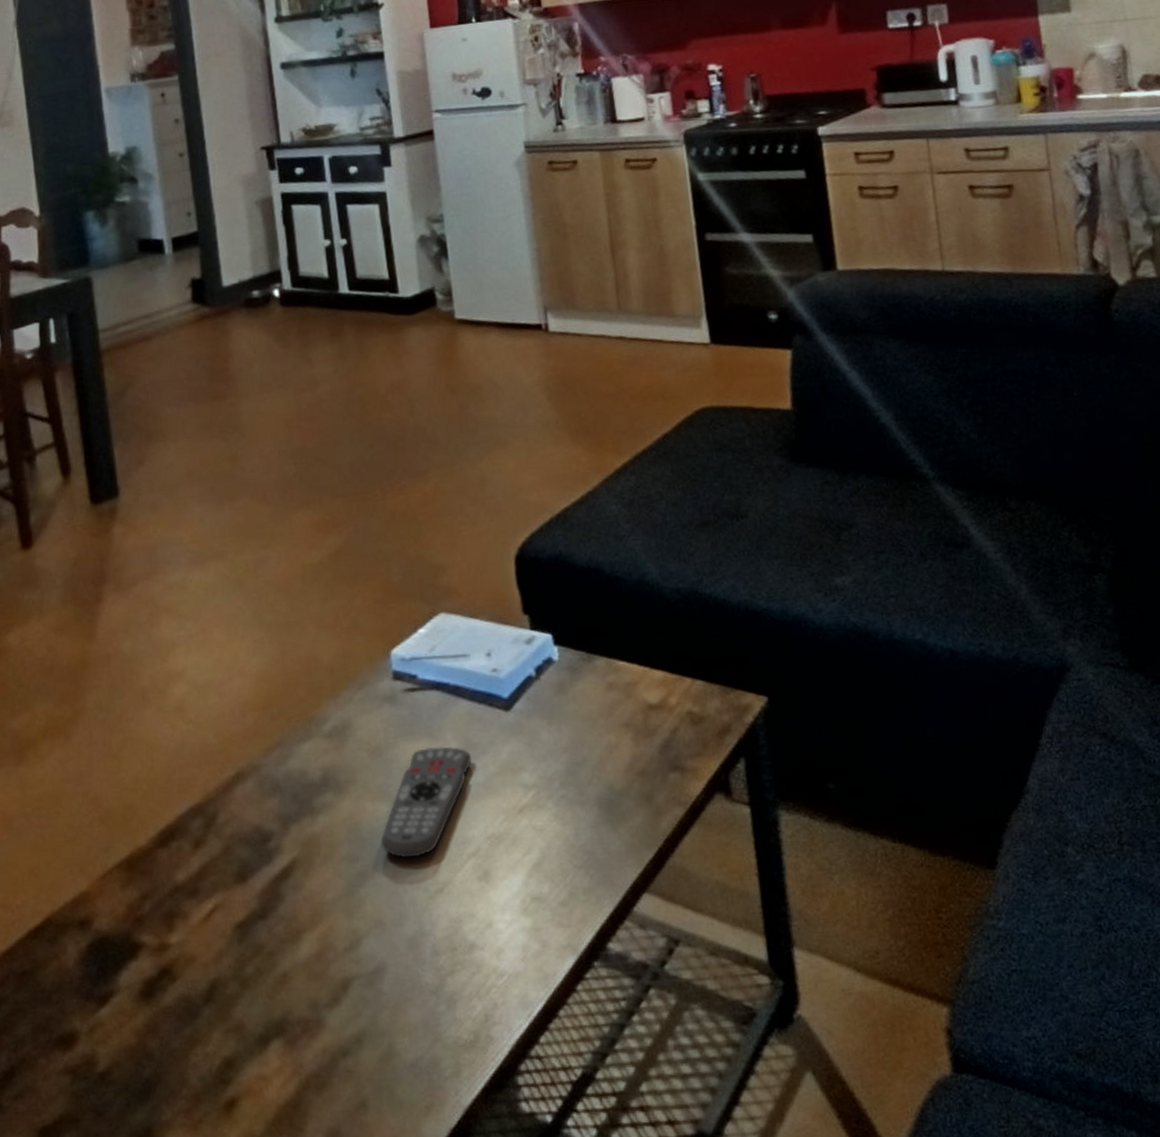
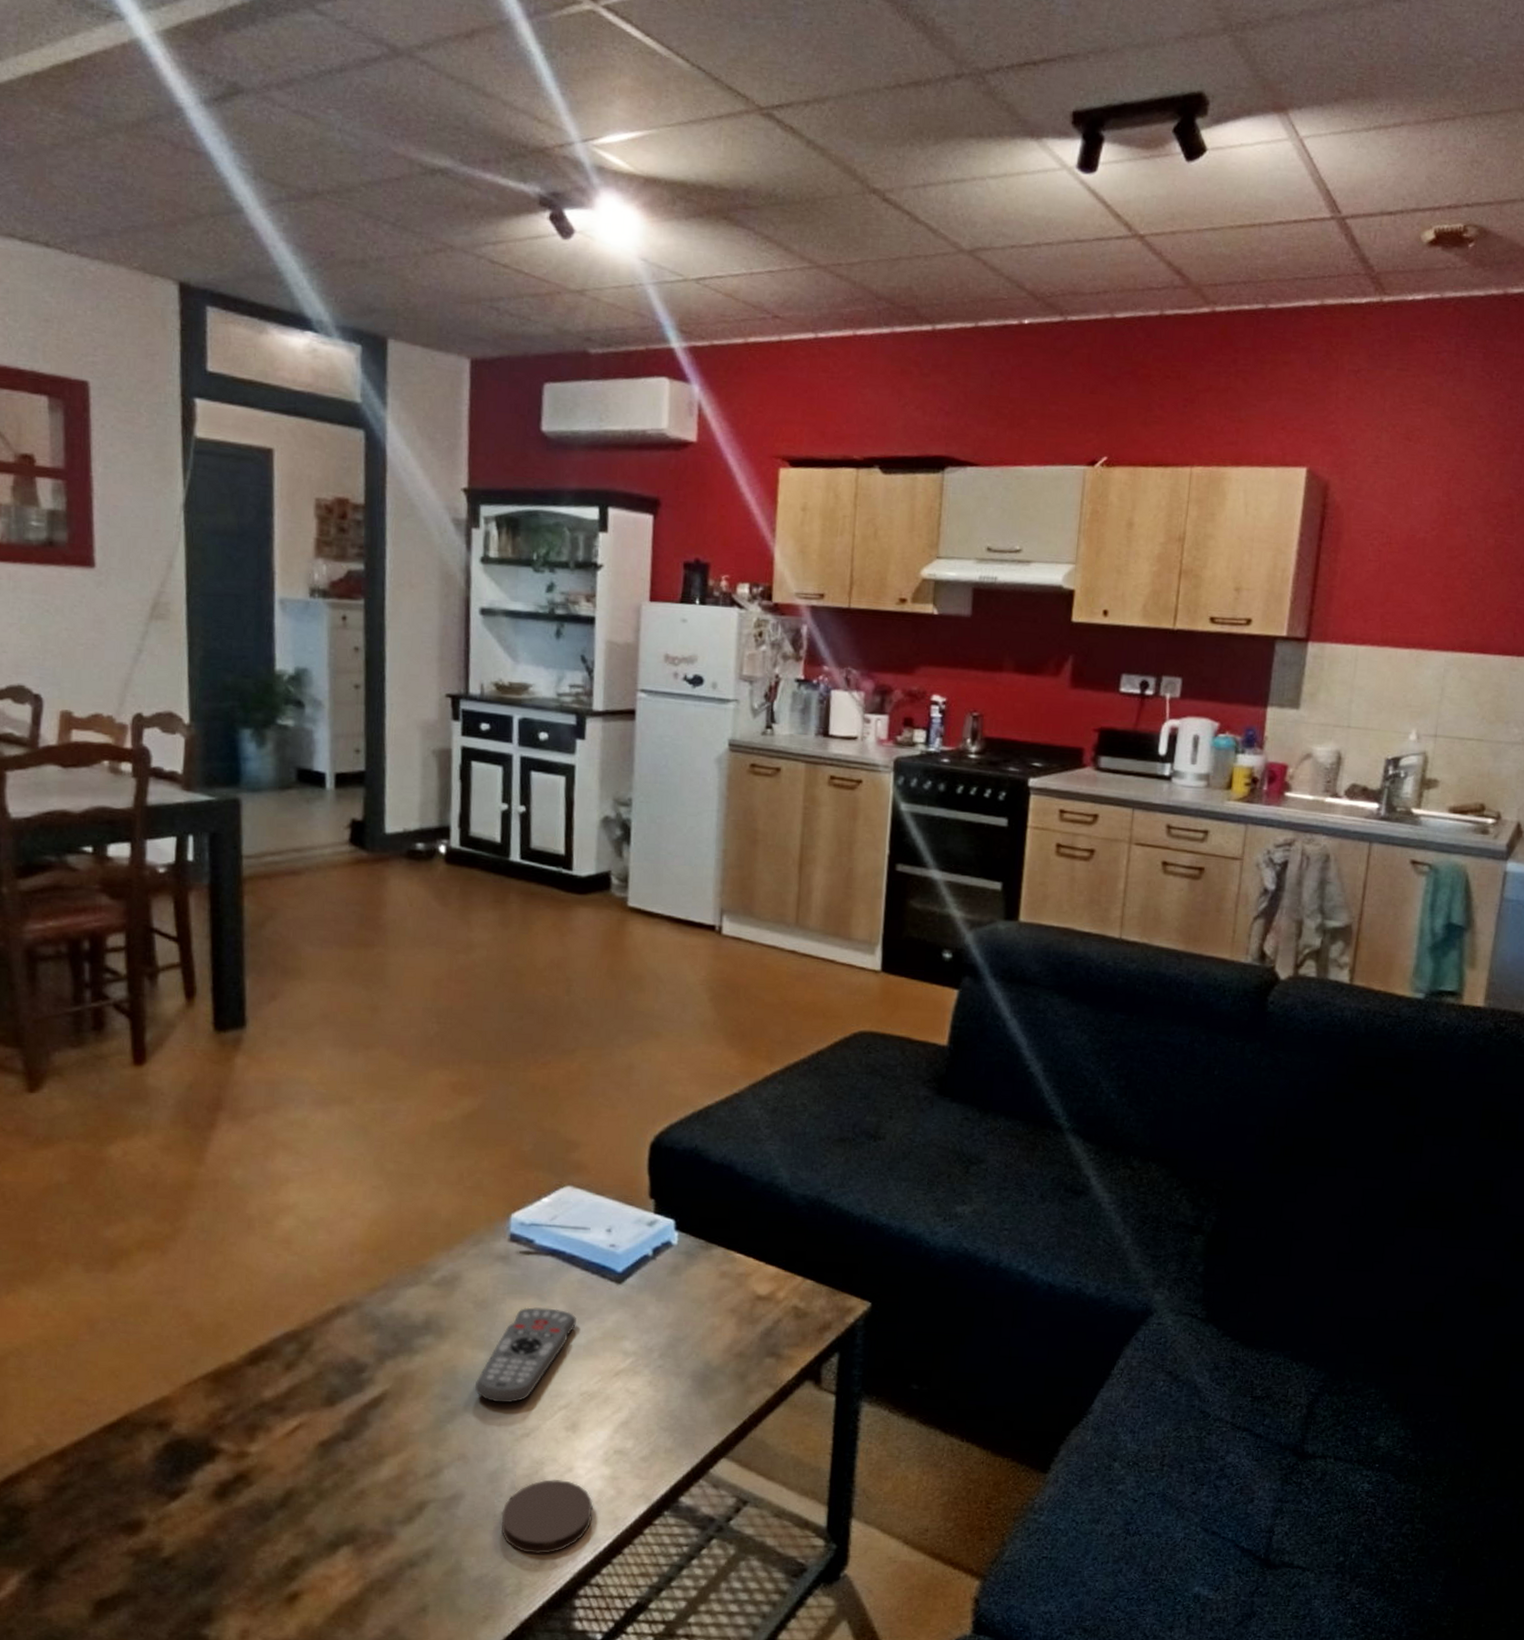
coaster: none [427,938,522,1028] -> present [500,1479,593,1555]

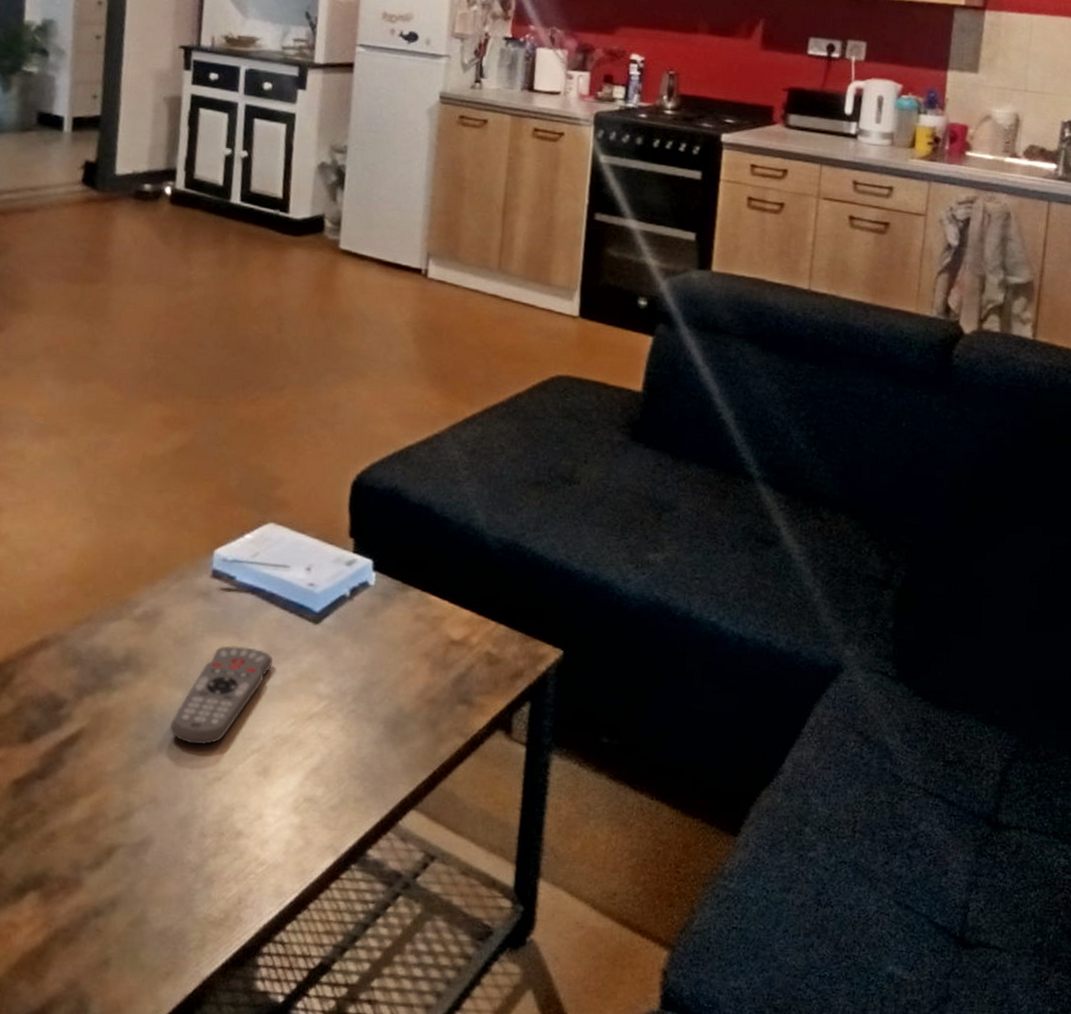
coaster: present [500,1479,593,1555] -> none [187,827,281,908]

